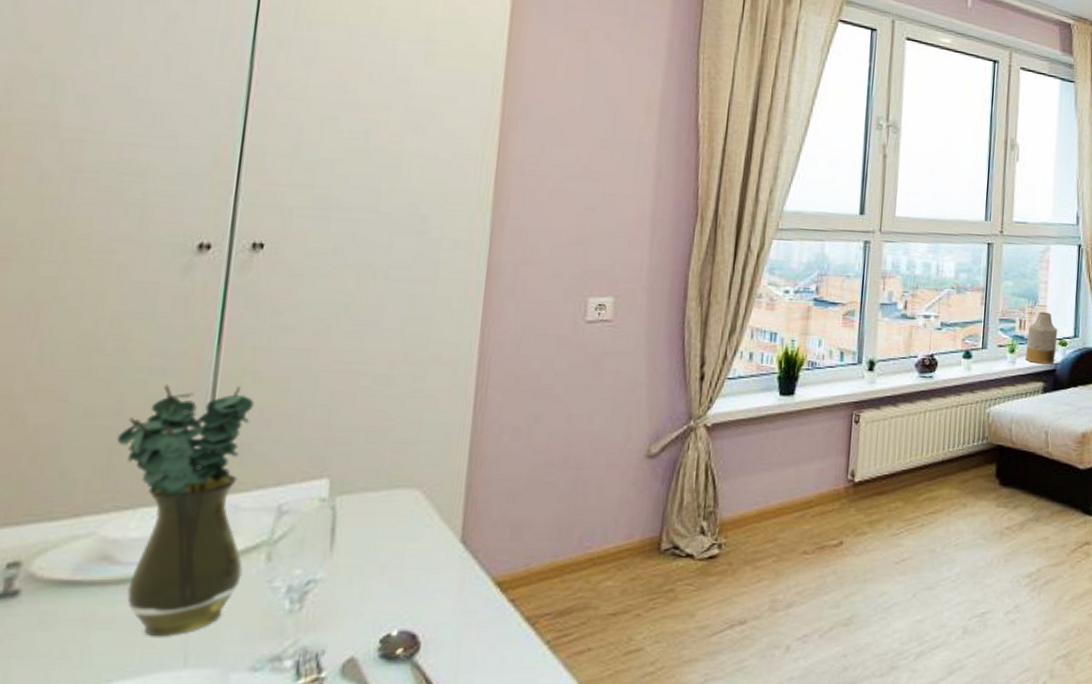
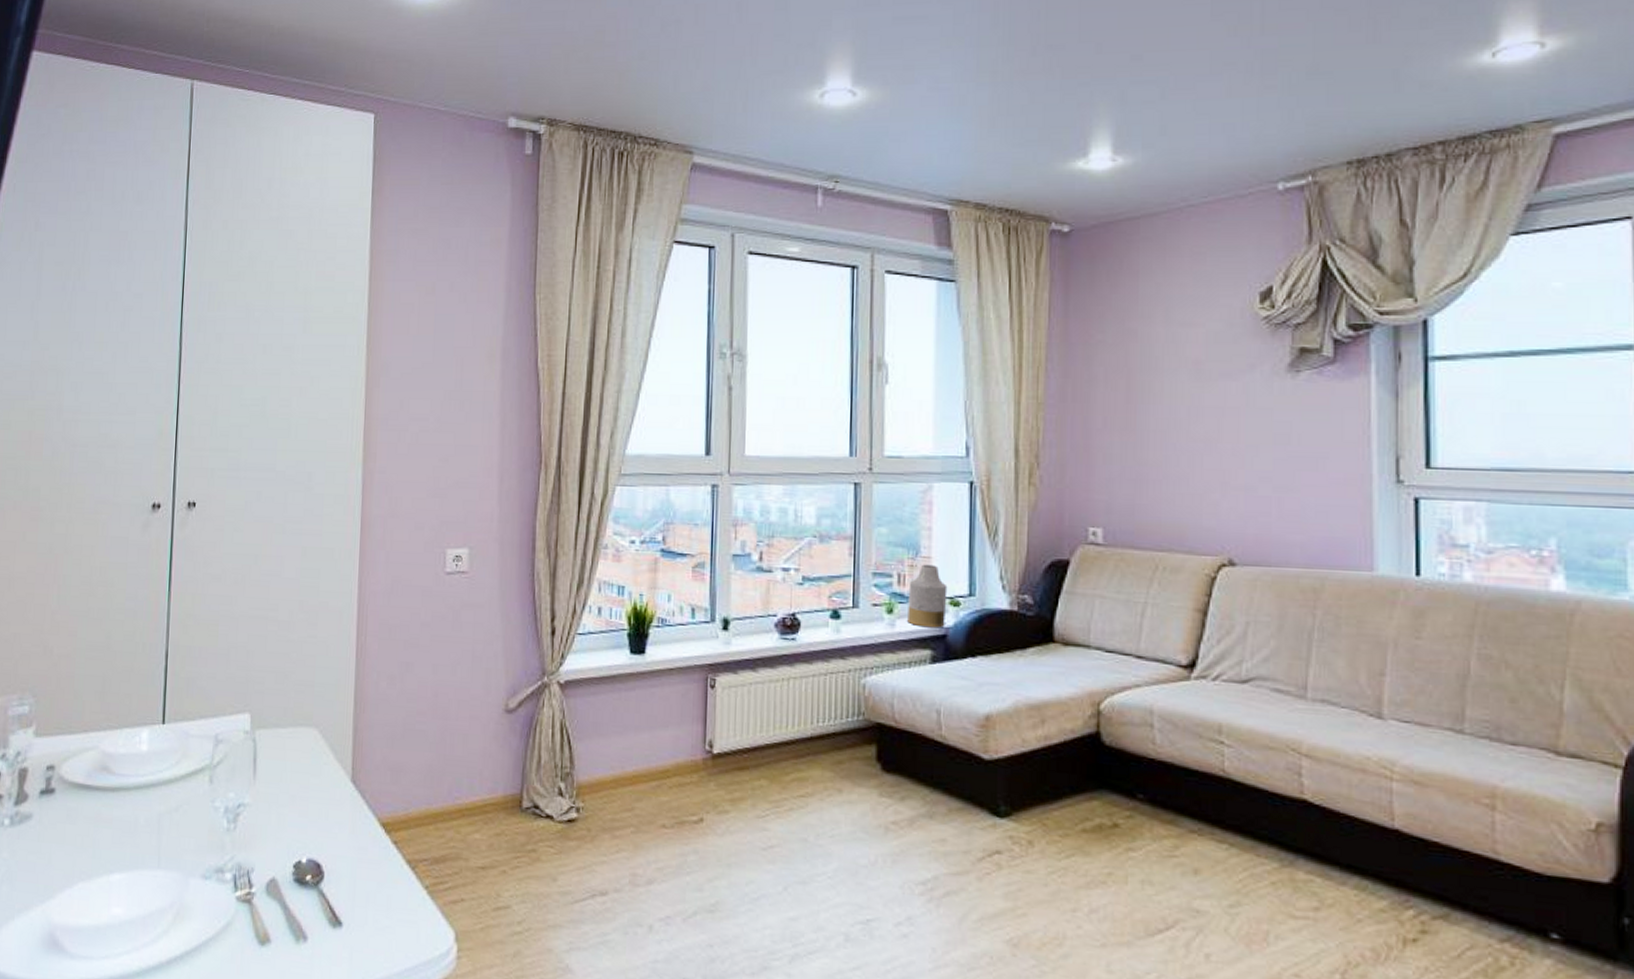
vase: present [116,385,254,636] -> none [107,624,195,839]

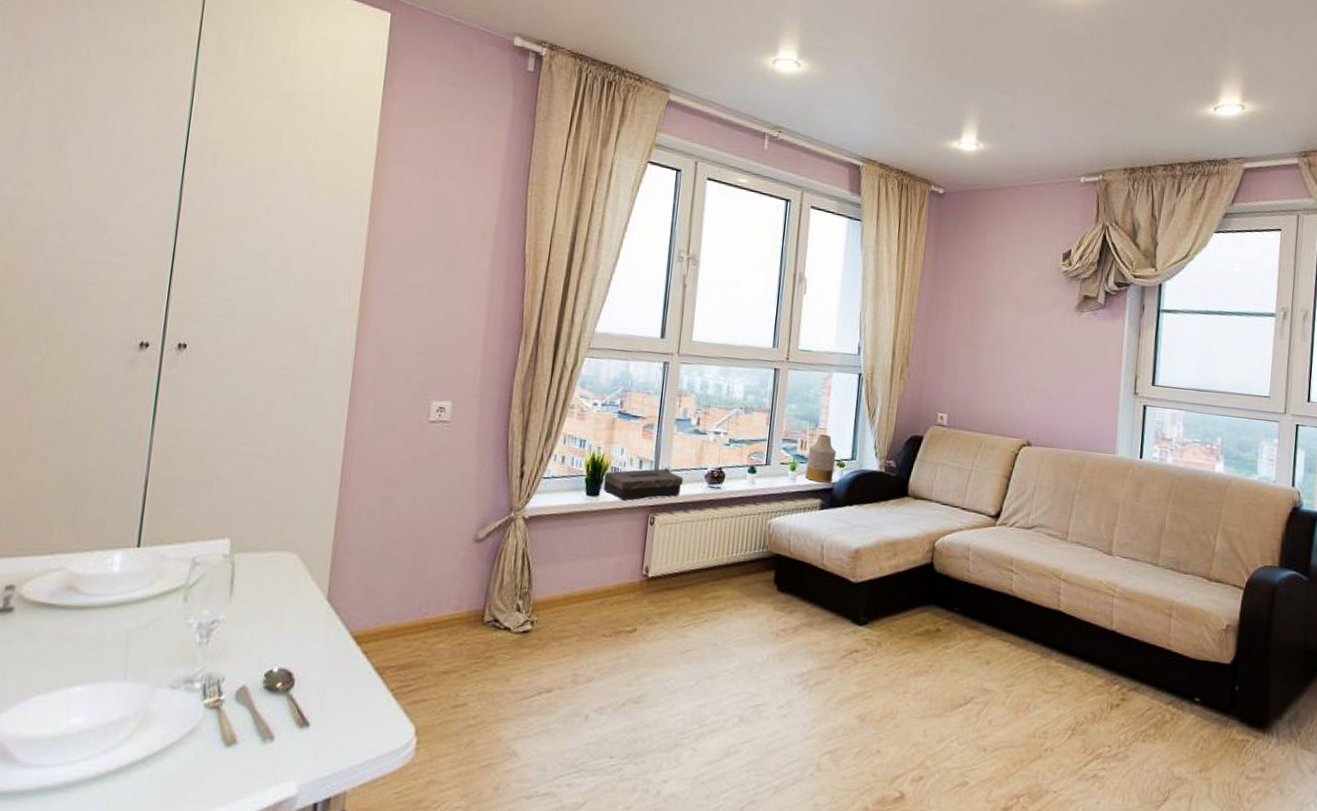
decorative box: none [648,617,748,659] -> present [602,468,684,501]

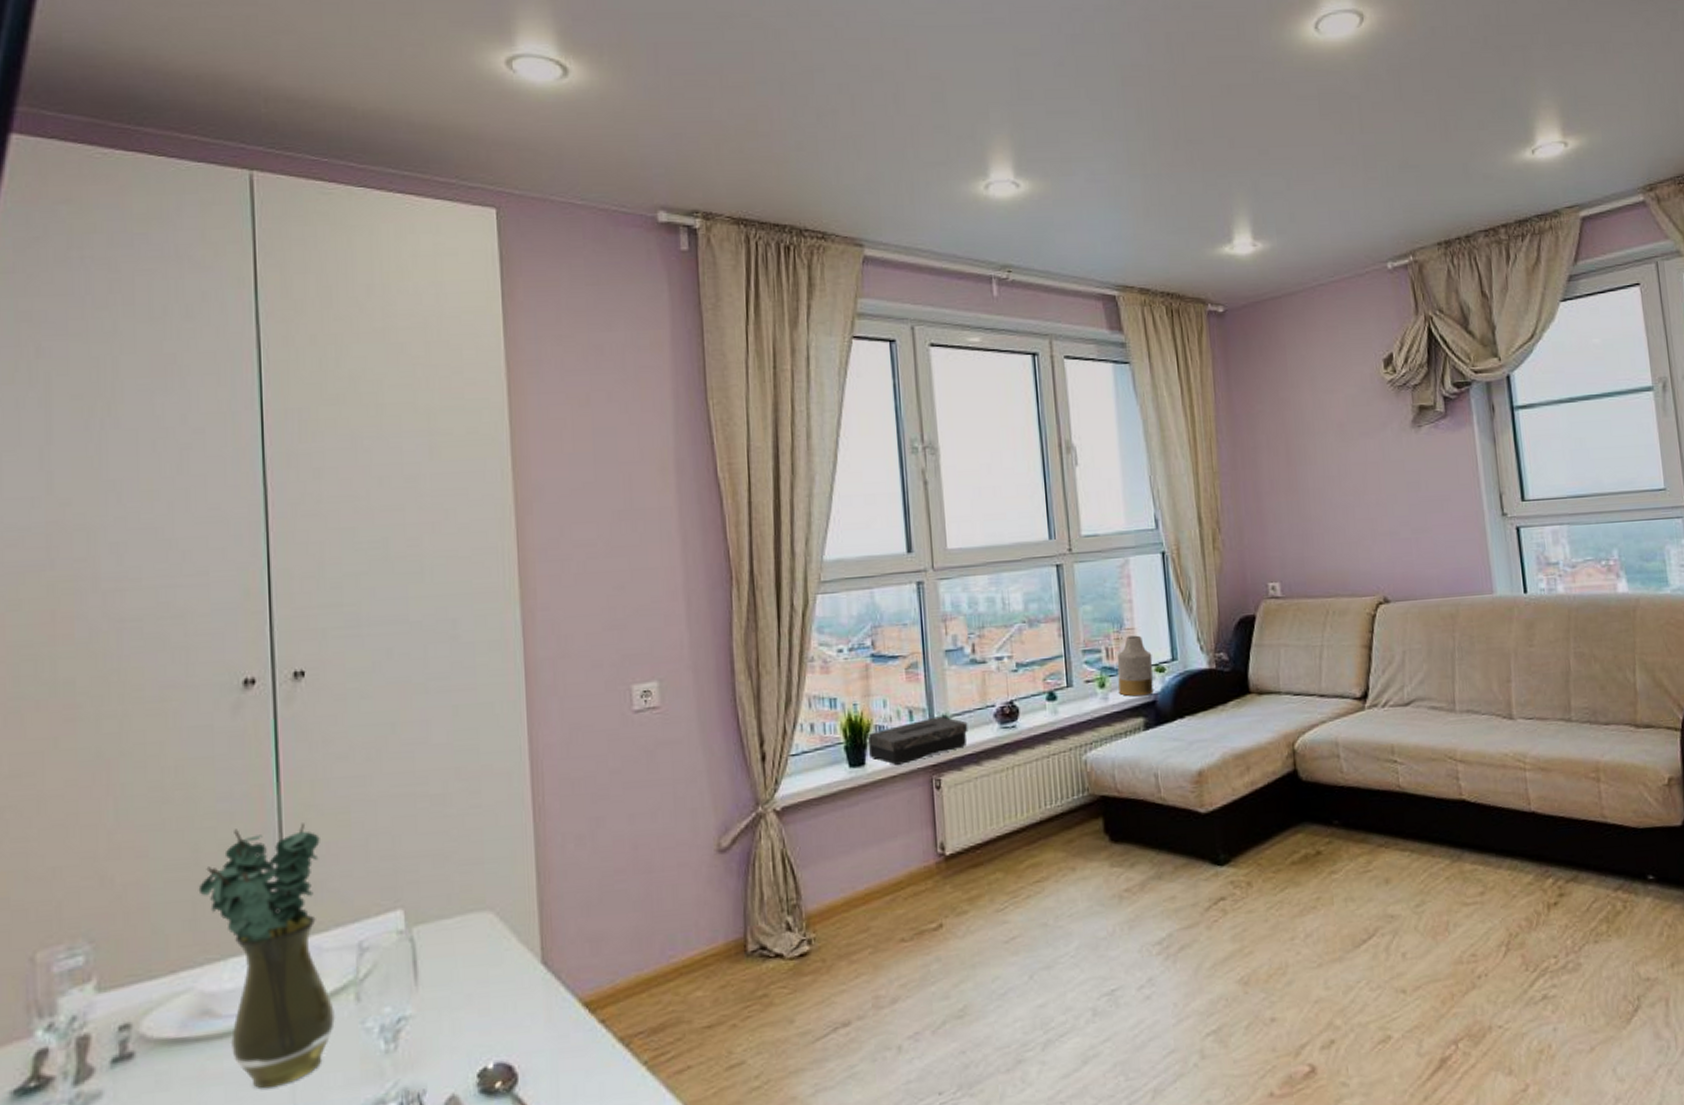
vase: none [80,454,177,654] -> present [198,823,336,1088]

